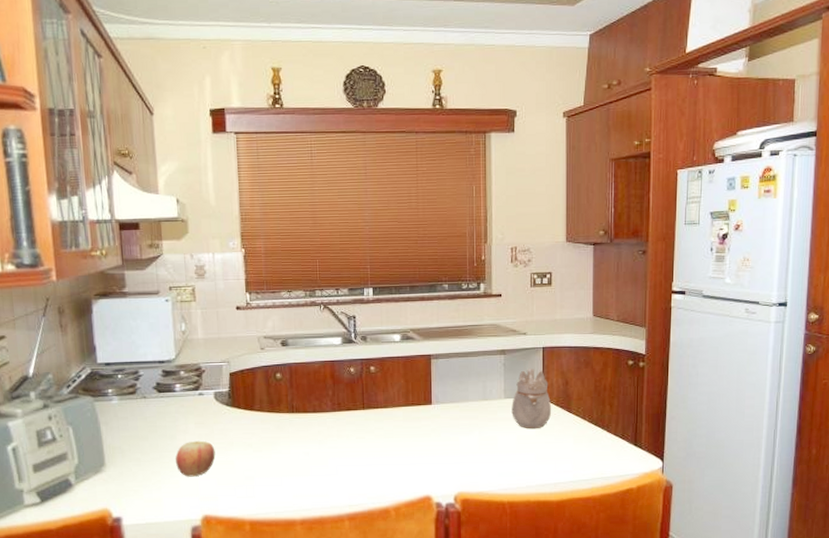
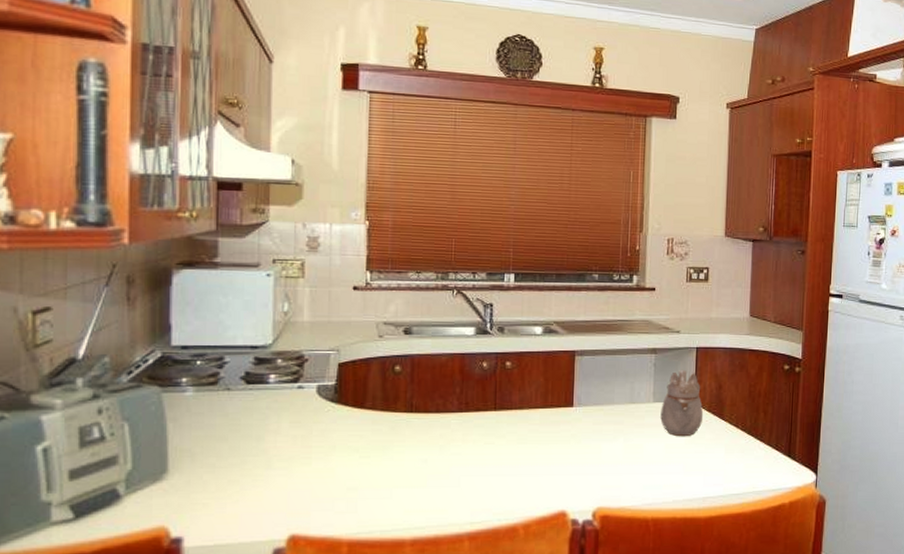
apple: present [176,440,216,477] -> none [261,443,312,487]

